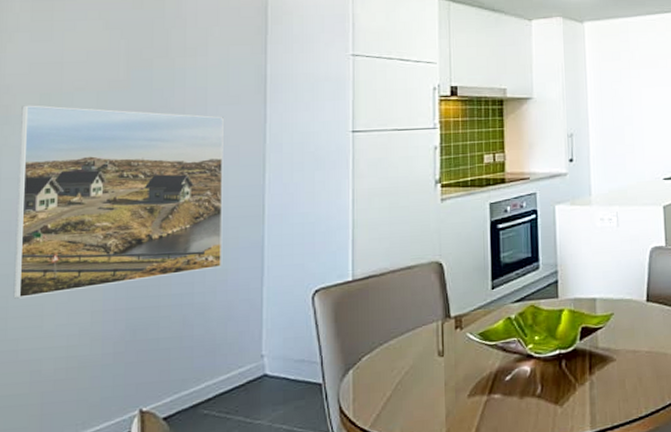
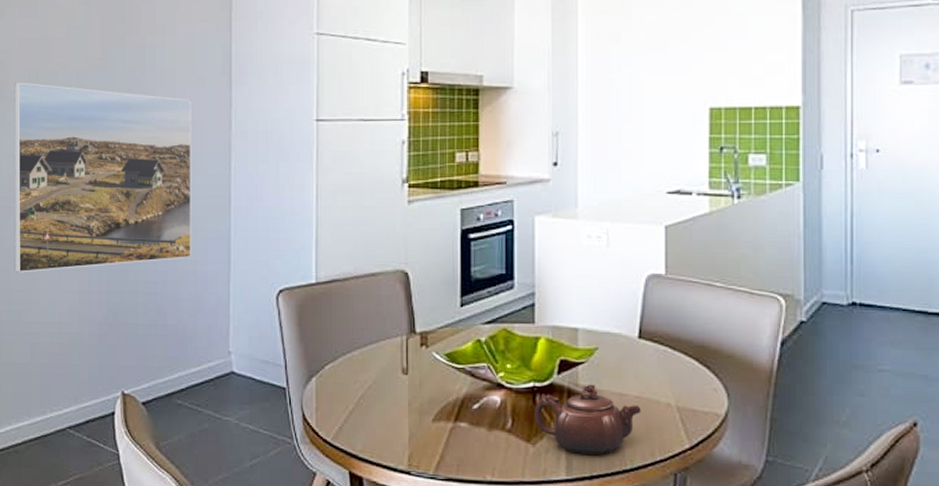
teapot: none [561,345,652,408] -> present [534,384,641,455]

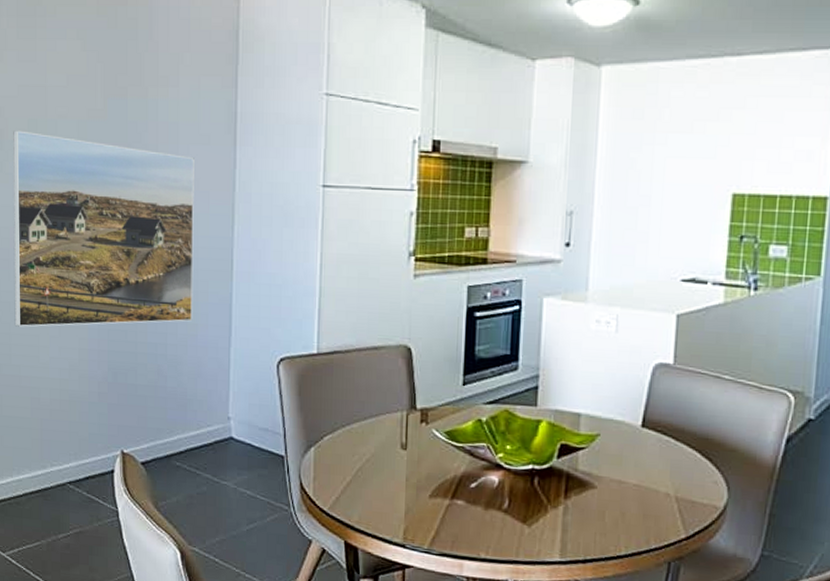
teapot: present [534,384,641,455] -> none [531,469,640,540]

